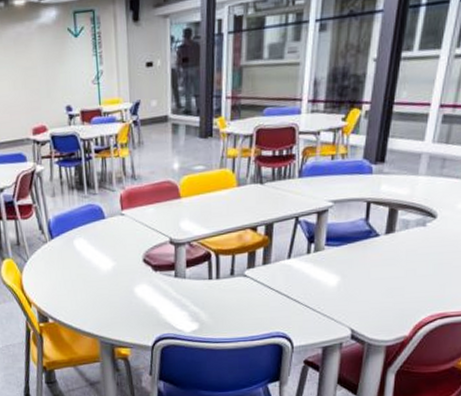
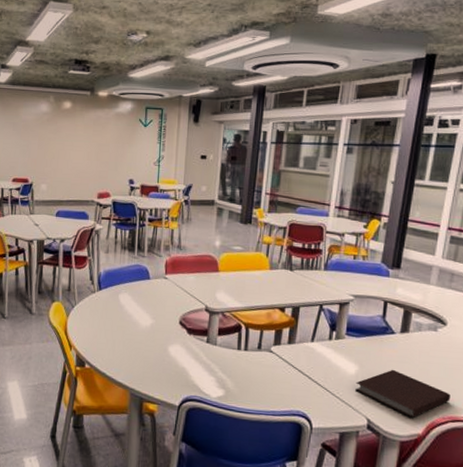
notebook: none [337,274,440,322] -> present [355,369,451,419]

